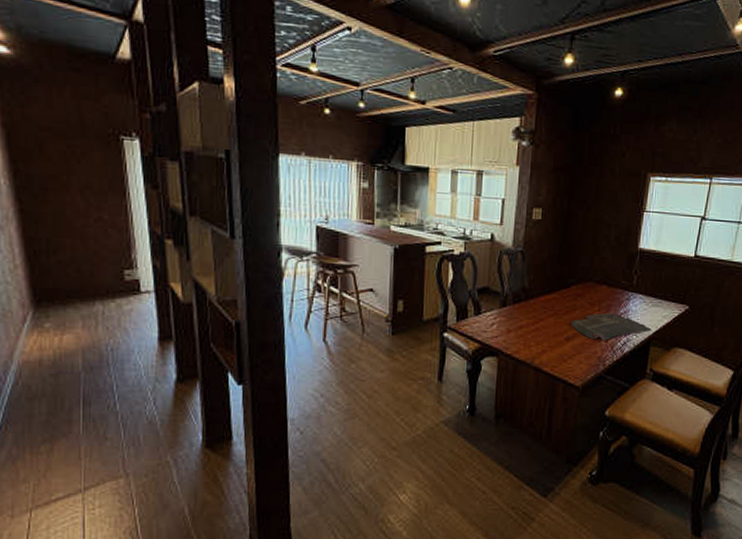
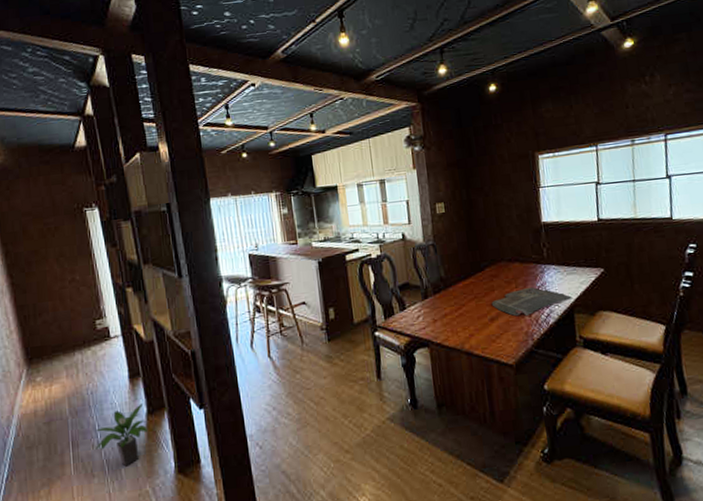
potted plant: none [112,369,176,434] -> present [96,403,148,467]

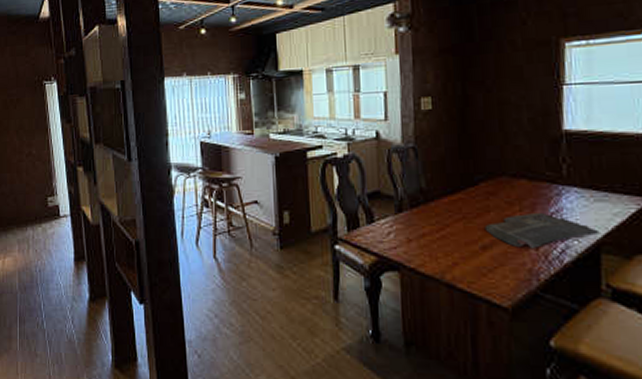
potted plant: present [96,403,148,467] -> none [41,289,89,352]

